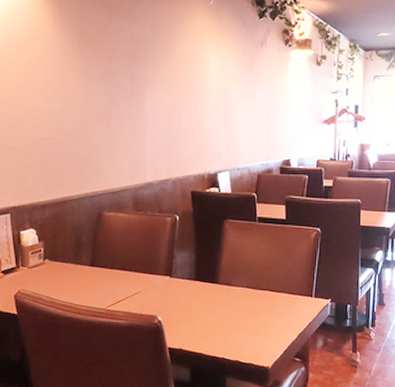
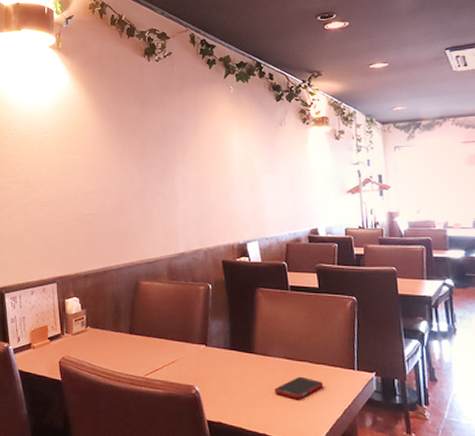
cell phone: none [235,304,283,325] -> present [274,376,324,399]

